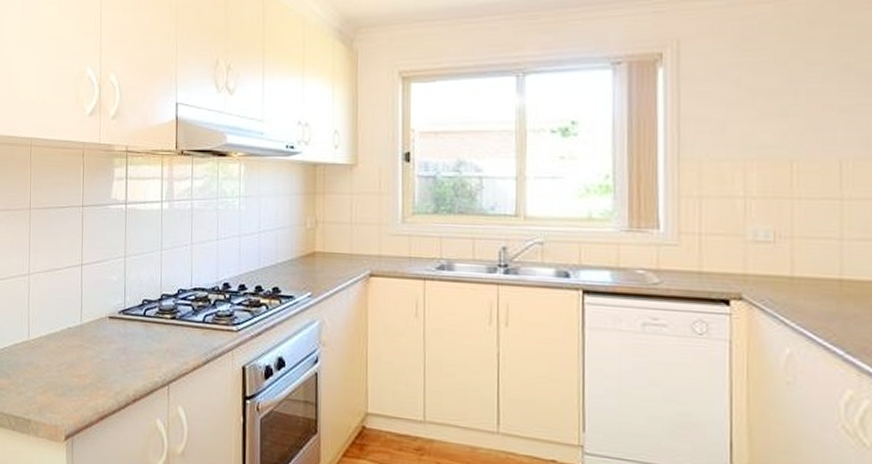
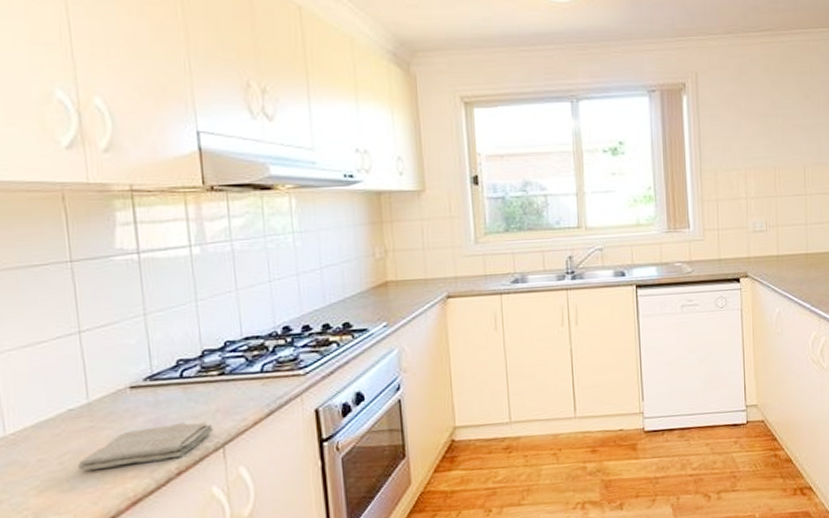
washcloth: none [69,354,163,387] -> present [78,421,214,471]

